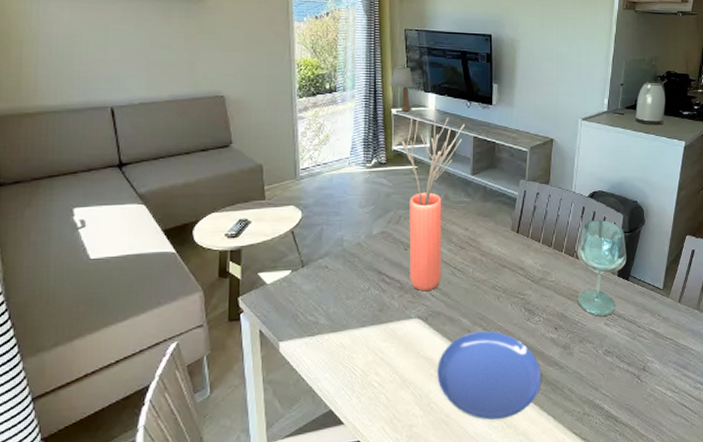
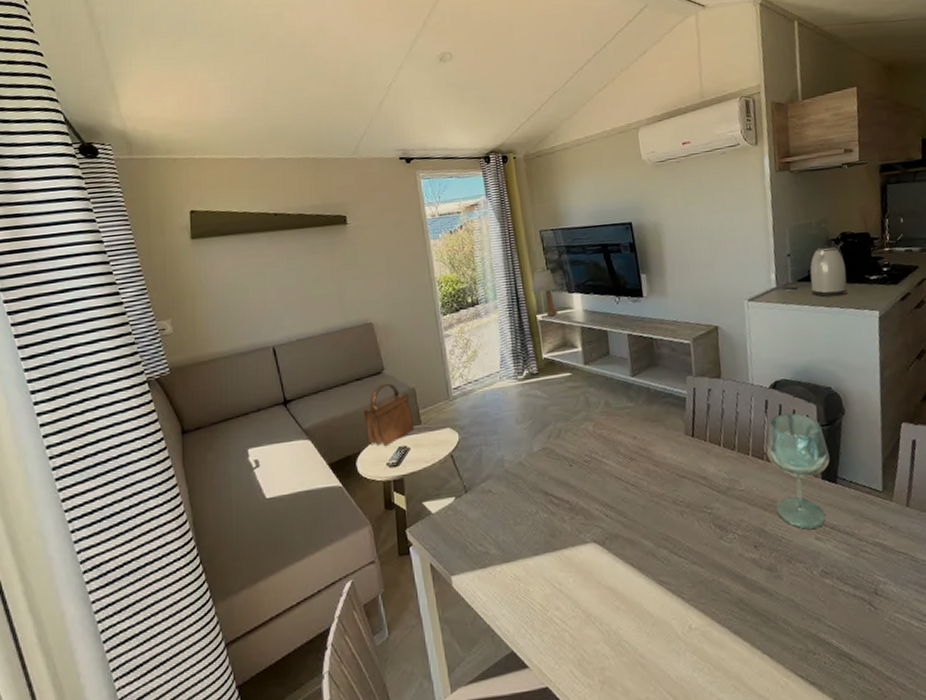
handbag: none [206,157,257,218] -> present [364,383,414,447]
vase: present [401,106,465,292] -> none [551,306,616,512]
plate: present [437,330,541,420] -> none [623,553,748,661]

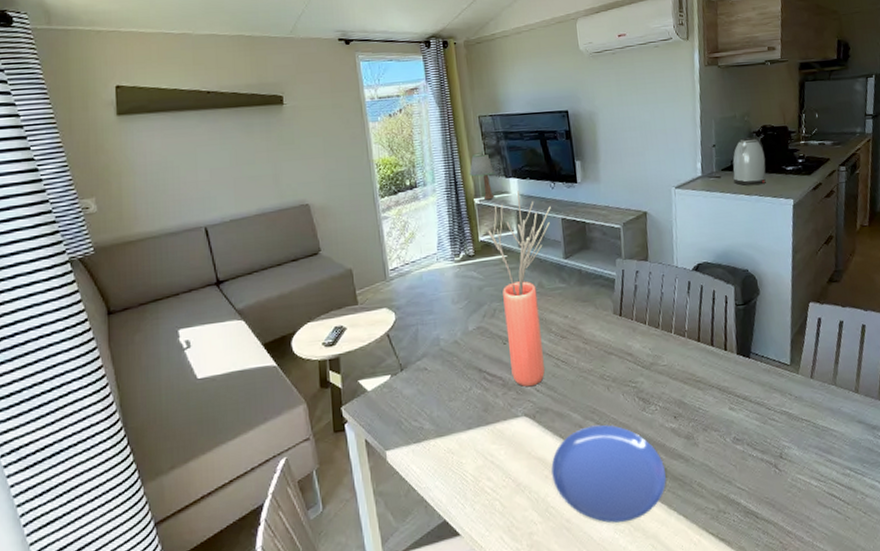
handbag: present [364,383,414,447] -> none [299,264,350,327]
vase: none [551,306,616,512] -> present [487,190,551,387]
plate: none [623,553,748,661] -> present [551,424,666,523]
wine glass: present [765,413,830,529] -> none [687,293,745,401]

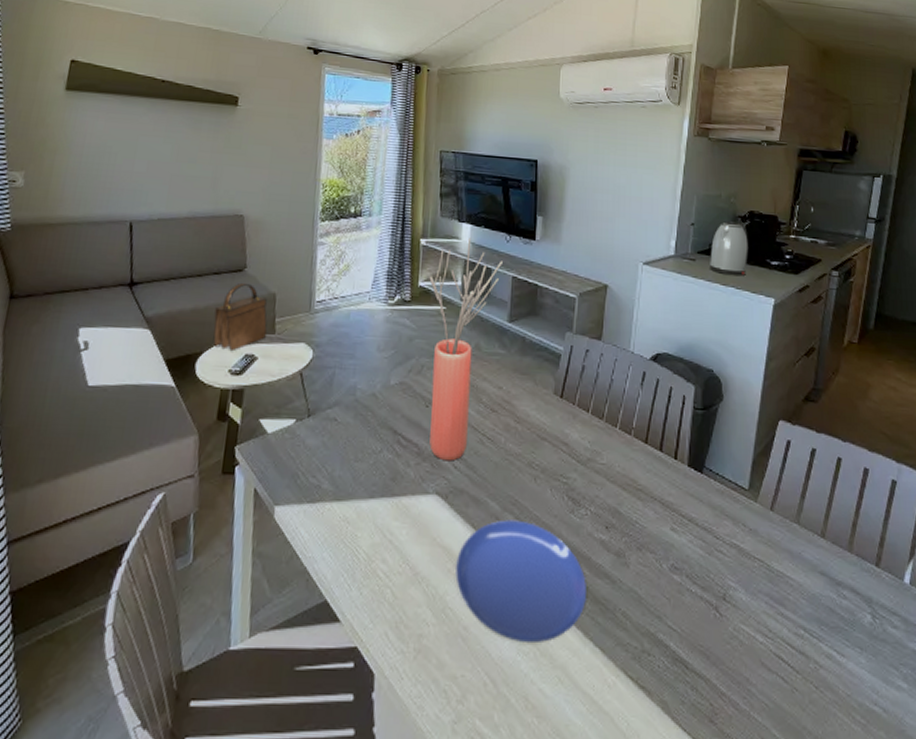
handbag: none [299,264,350,327] -> present [212,282,267,352]
table lamp: present [469,151,496,200] -> none [419,189,449,243]

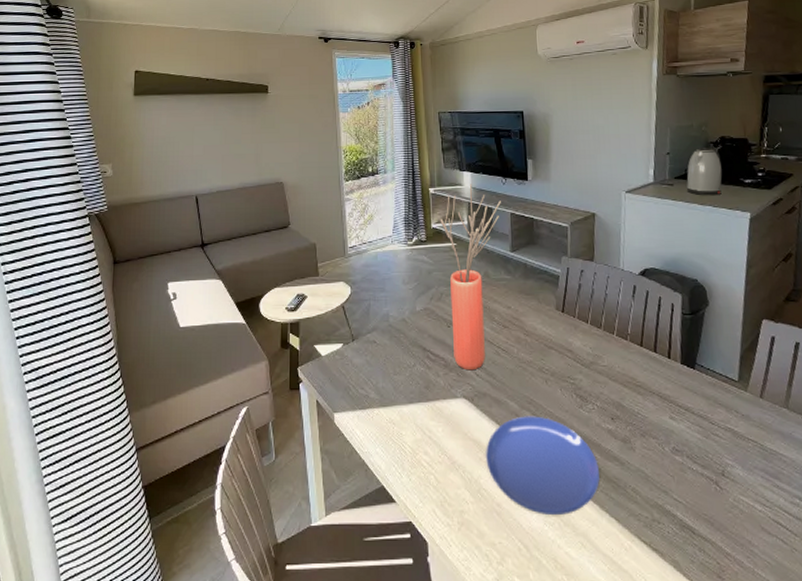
handbag: present [212,282,267,352] -> none [269,237,312,293]

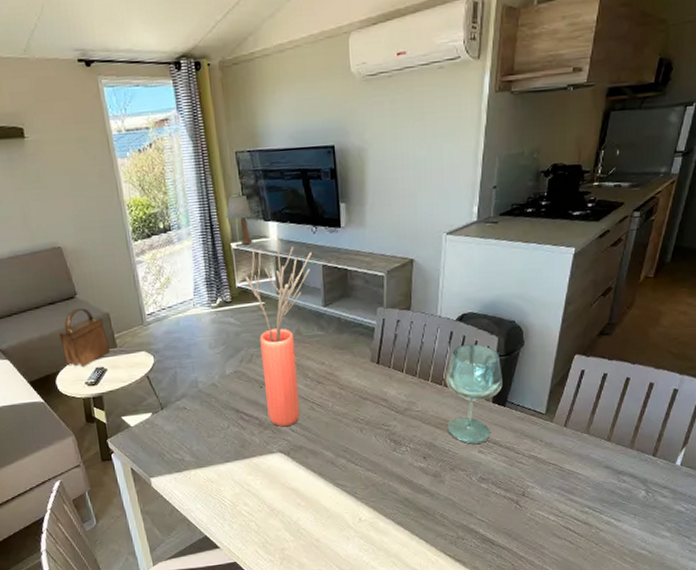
handbag: none [269,237,312,293] -> present [59,307,110,368]
table lamp: none [426,145,451,191] -> present [225,191,254,245]
plate: present [486,416,600,516] -> none [303,462,411,544]
wine glass: none [630,299,690,408] -> present [445,343,503,444]
kettle: present [686,148,722,196] -> none [511,178,551,233]

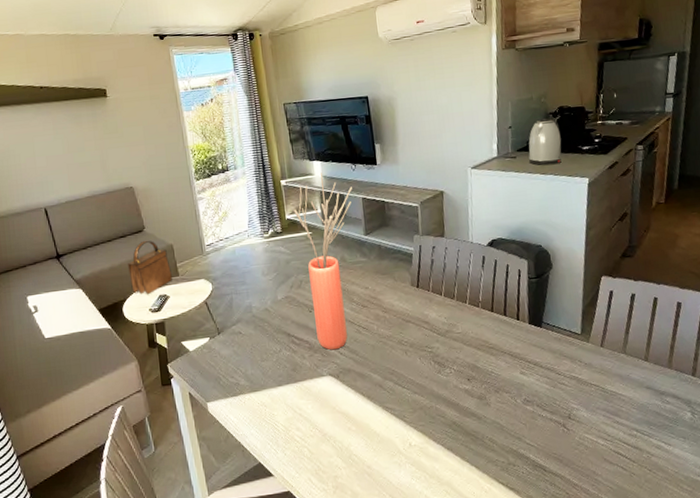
table lamp: present [225,191,254,245] -> none [275,136,300,182]
wine glass: present [445,343,503,444] -> none [481,267,537,366]
kettle: none [511,178,551,233] -> present [528,118,562,166]

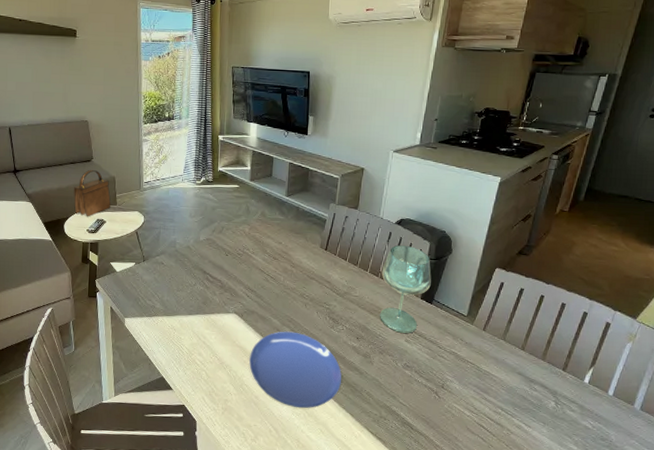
vase: present [293,172,352,351] -> none [226,134,282,292]
plate: none [354,384,460,471] -> present [249,331,342,409]
wine glass: none [481,267,537,366] -> present [380,245,431,333]
kettle: present [528,118,562,166] -> none [447,117,483,160]

